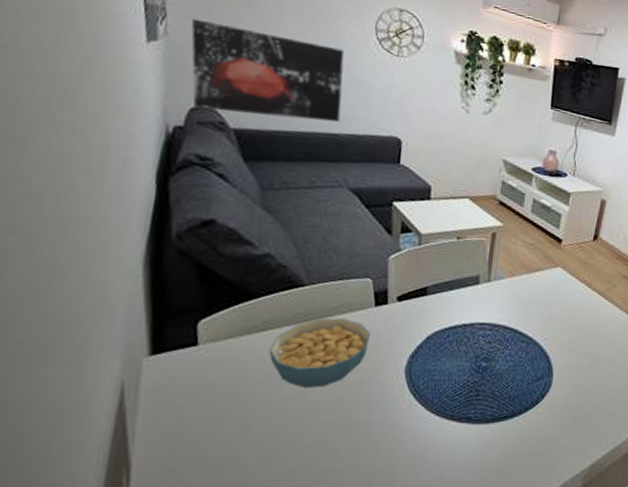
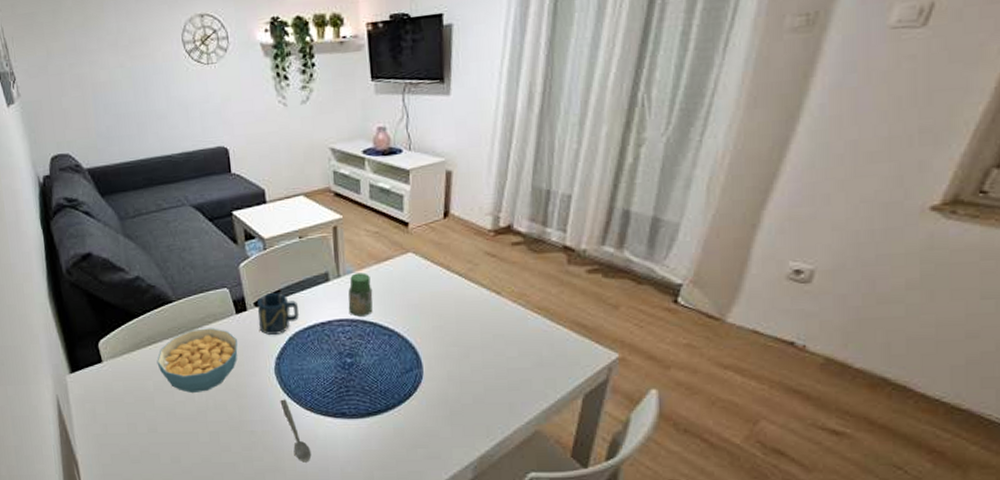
wall art: present [191,18,344,122] -> none [34,70,170,157]
cup: none [398,289,443,332] -> present [256,293,300,335]
spoon: none [404,400,428,469] -> present [280,399,312,463]
jar: none [492,280,519,322] -> present [348,272,373,317]

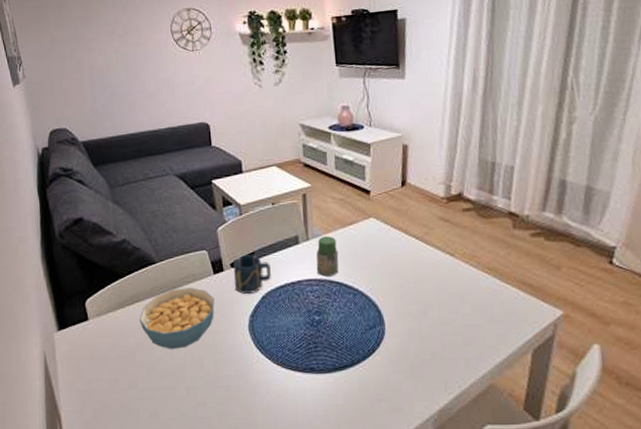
spoon: present [280,399,312,463] -> none [253,355,283,417]

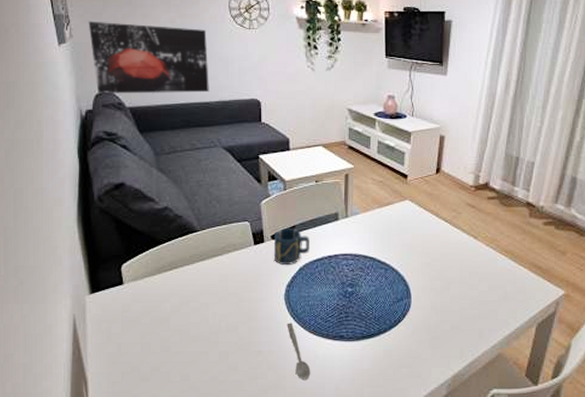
wall art: none [38,56,158,131] -> present [88,21,209,94]
cereal bowl: present [139,287,215,350] -> none [176,256,253,316]
spoon: none [253,355,283,417] -> present [287,322,311,380]
jar: present [316,236,339,277] -> none [353,215,374,252]

